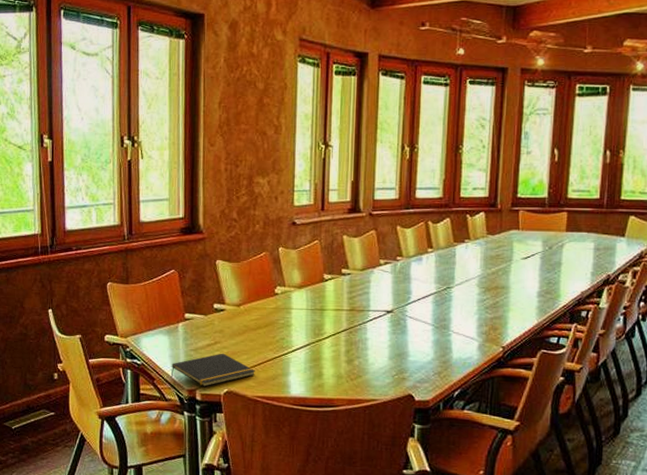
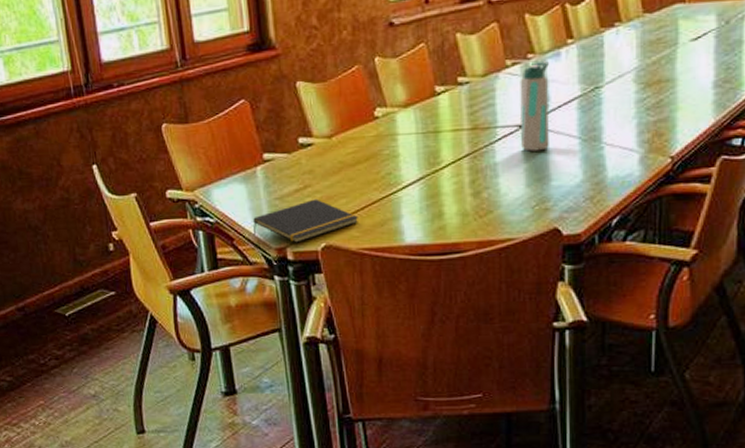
water bottle: none [387,263,413,332] -> present [520,61,549,152]

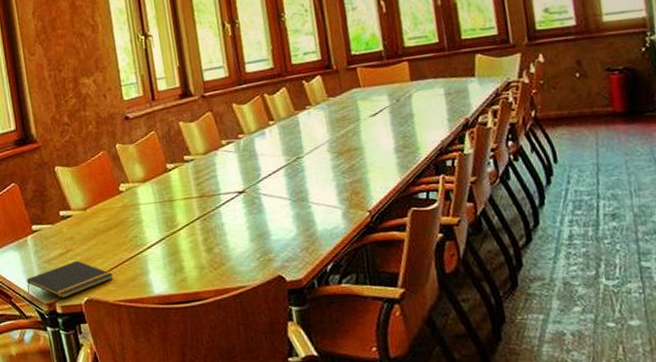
water bottle: present [520,61,549,152] -> none [234,139,265,213]

